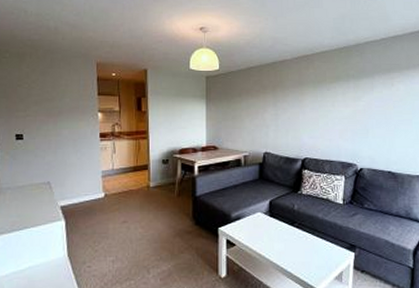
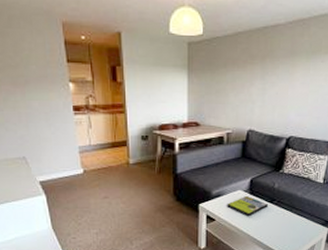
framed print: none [247,218,289,241] -> present [227,195,268,217]

